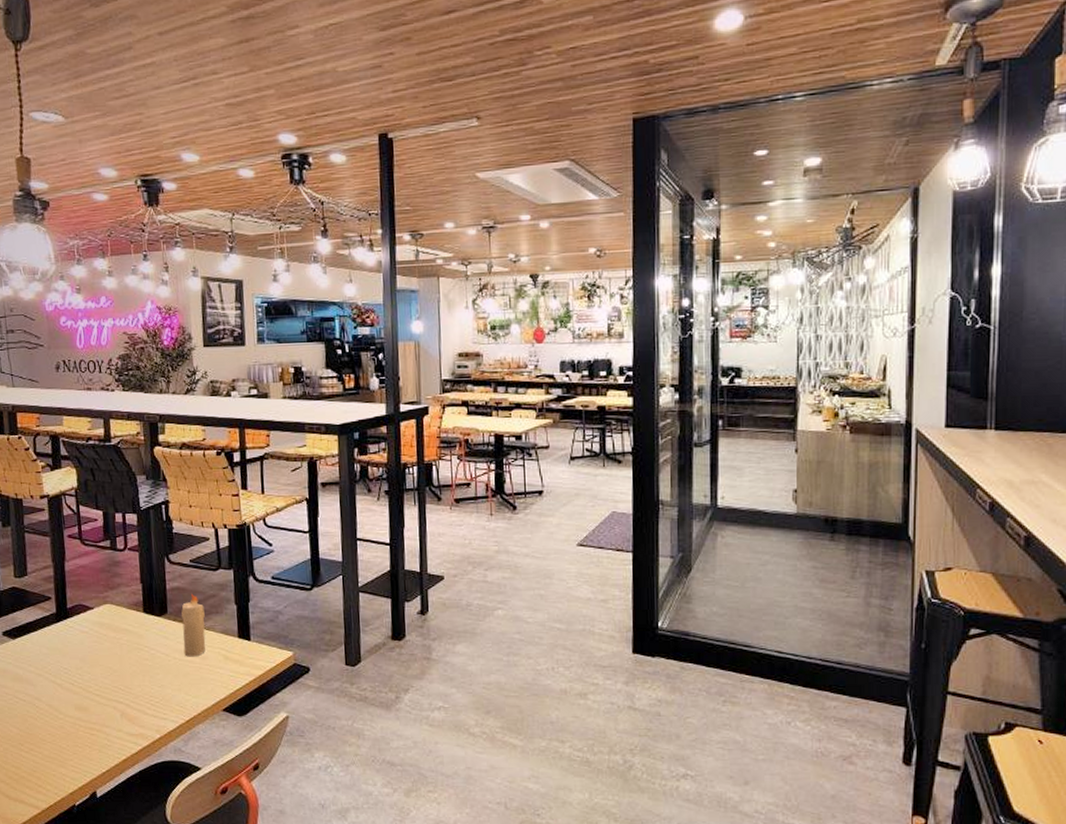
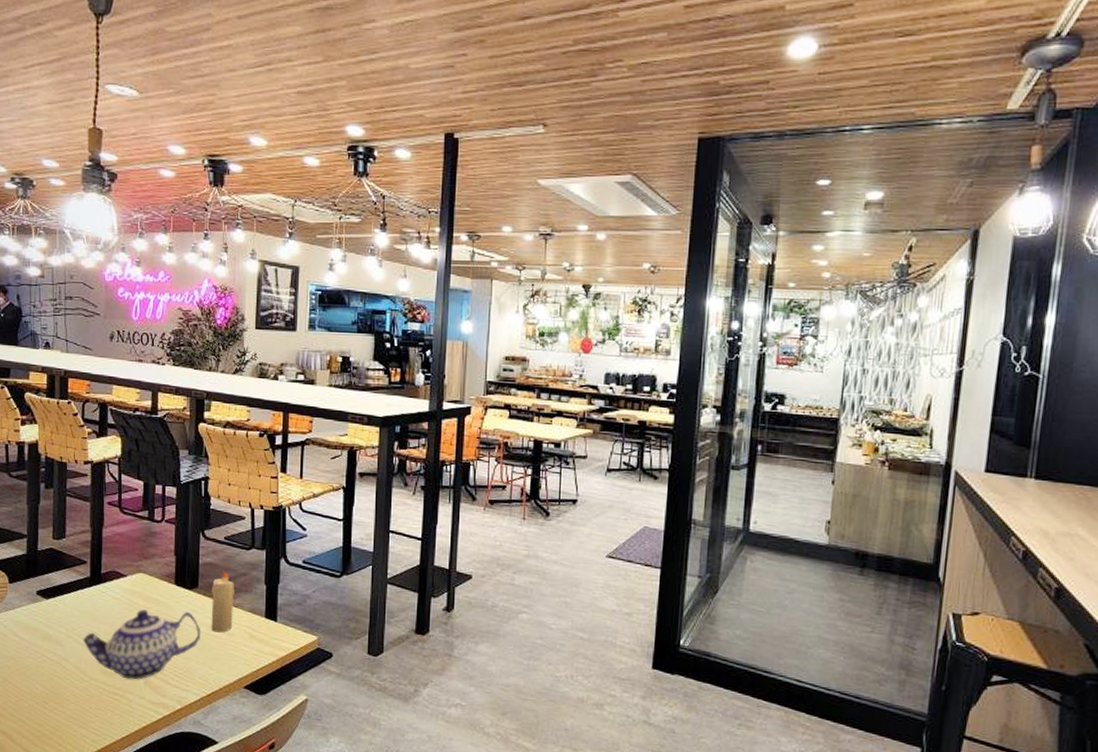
teapot: none [54,639,175,713] -> present [83,609,201,680]

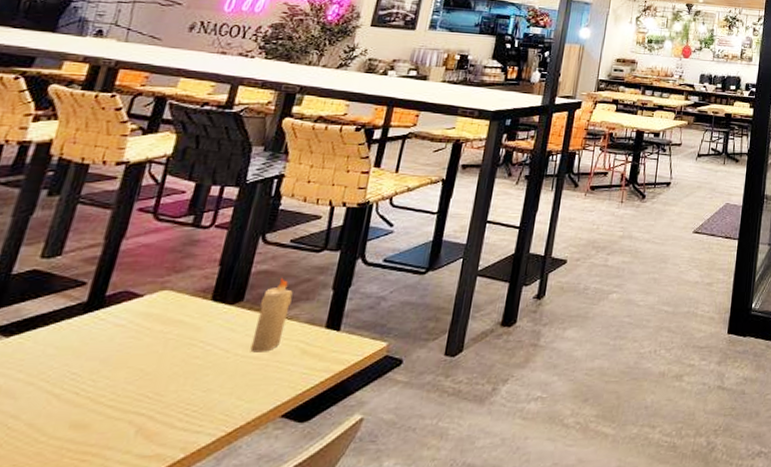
teapot: present [83,609,201,680] -> none [52,332,236,430]

